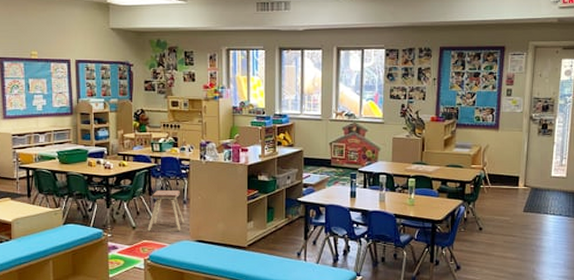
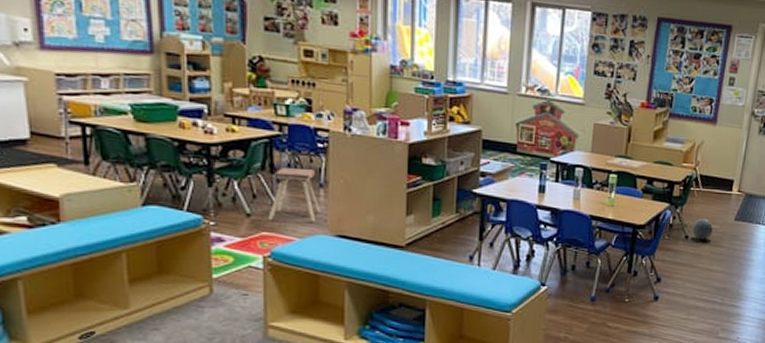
ball: none [485,211,504,231] -> present [692,218,713,240]

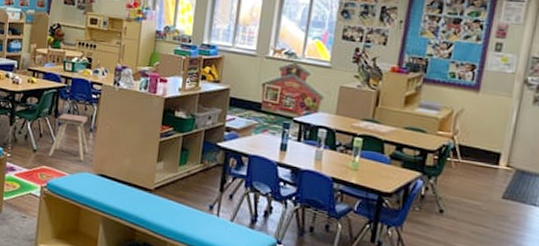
ball: present [692,218,713,240] -> none [448,191,474,217]

